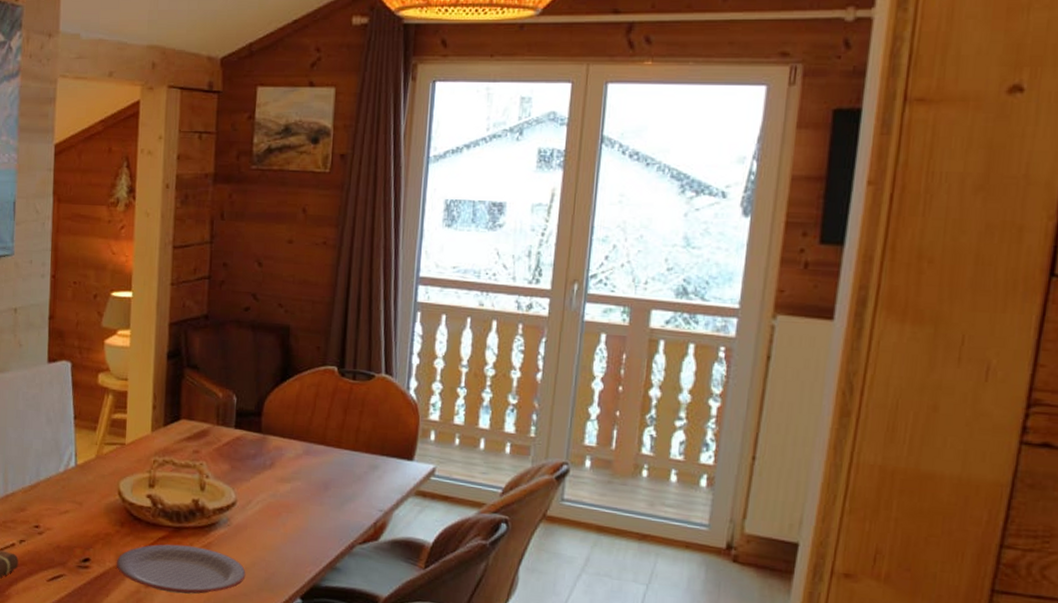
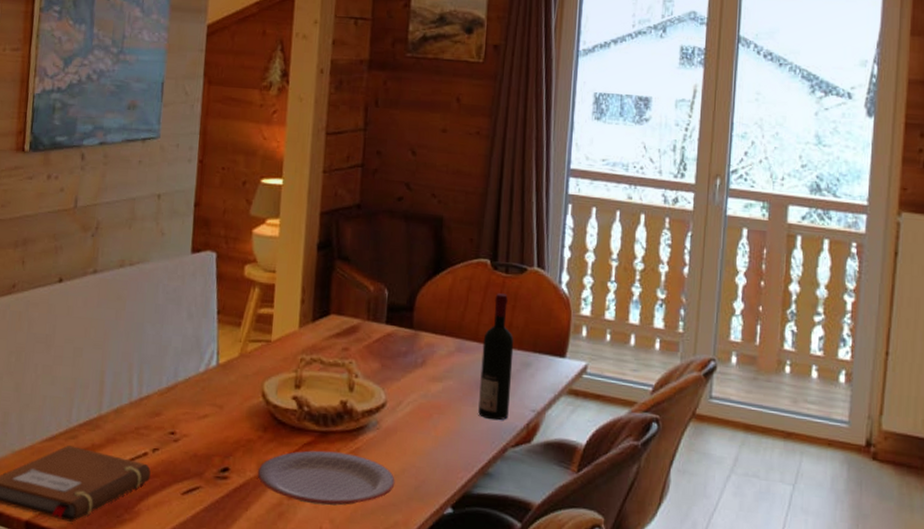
wine bottle: none [326,399,362,519] -> present [478,293,514,421]

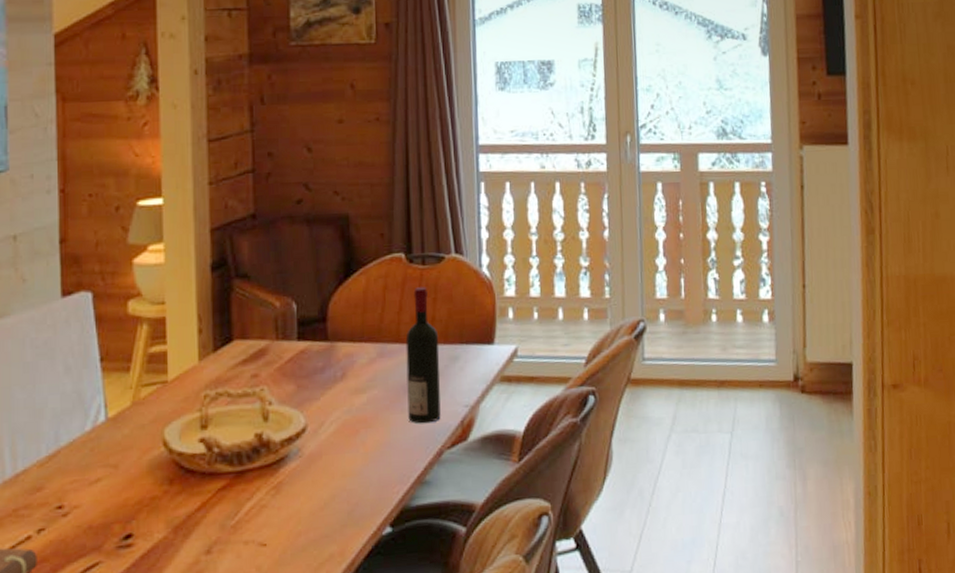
plate: present [257,450,395,506] -> none [166,490,326,555]

